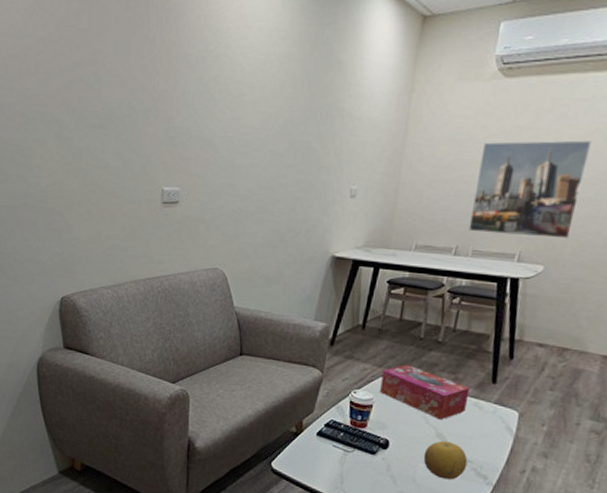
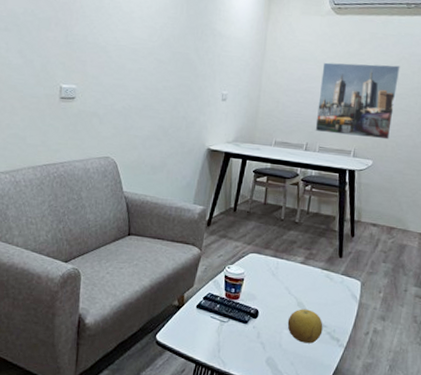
tissue box: present [380,364,470,420] -> none [250,242,322,290]

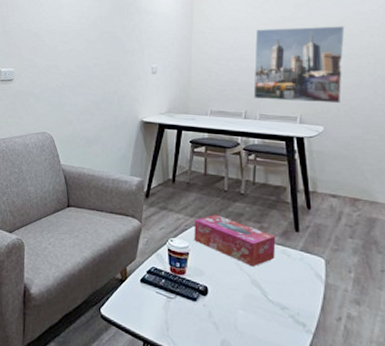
tissue box: none [250,242,322,290] -> present [194,214,276,267]
fruit: present [287,309,323,344] -> none [242,287,284,327]

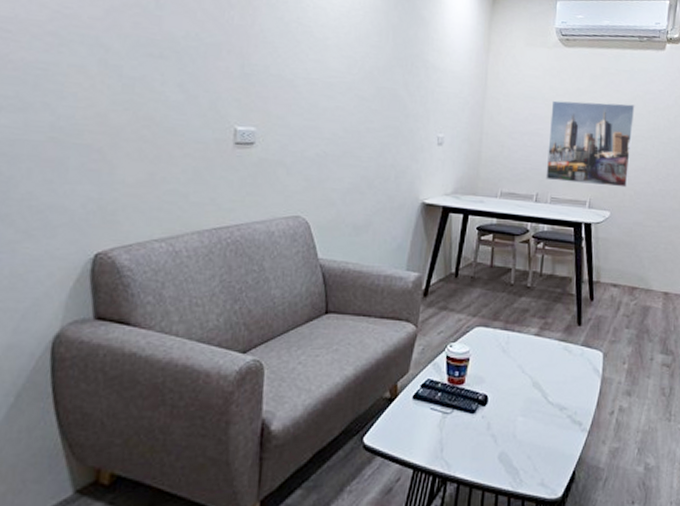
tissue box: present [194,214,276,267] -> none [476,311,559,368]

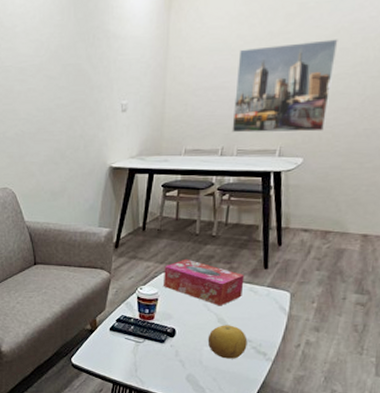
tissue box: none [476,311,559,368] -> present [164,258,245,306]
fruit: none [522,390,563,431] -> present [207,325,248,359]

